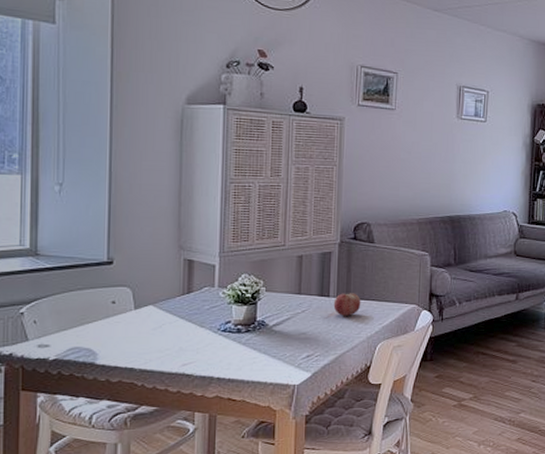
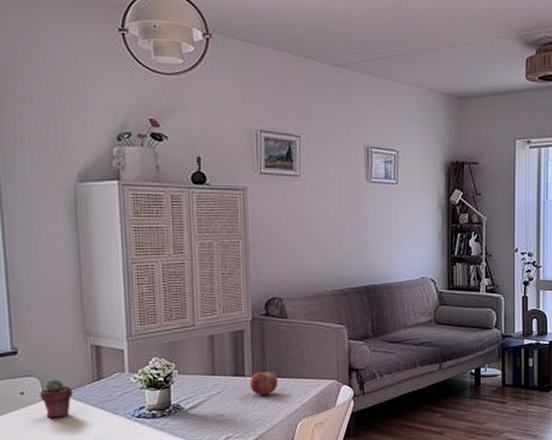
potted succulent: none [131,290,163,328] -> present [40,379,73,419]

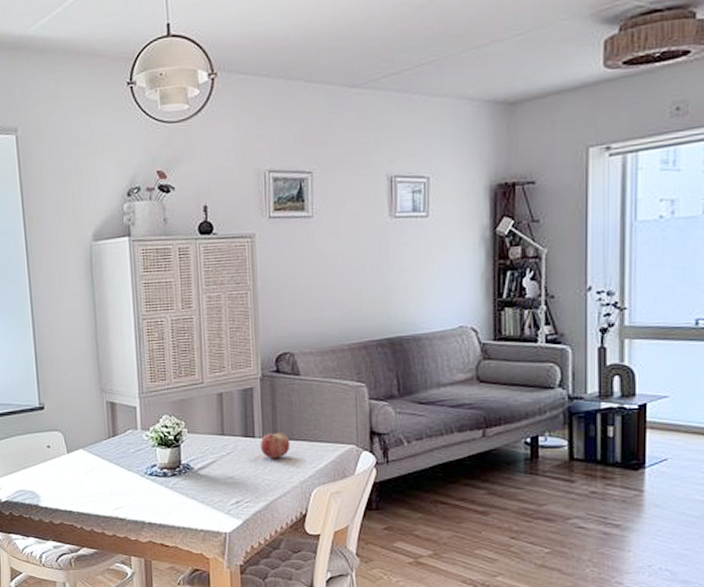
potted succulent: present [40,379,73,419] -> none [63,434,92,472]

